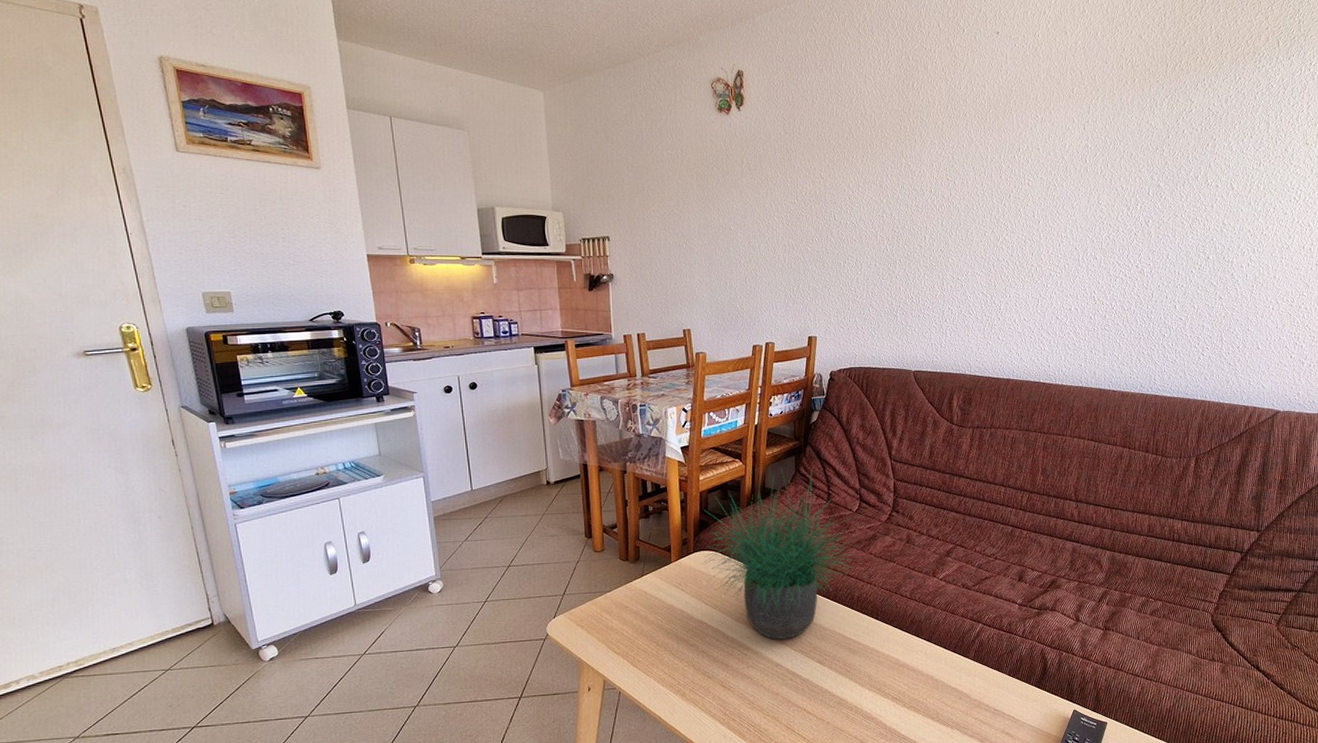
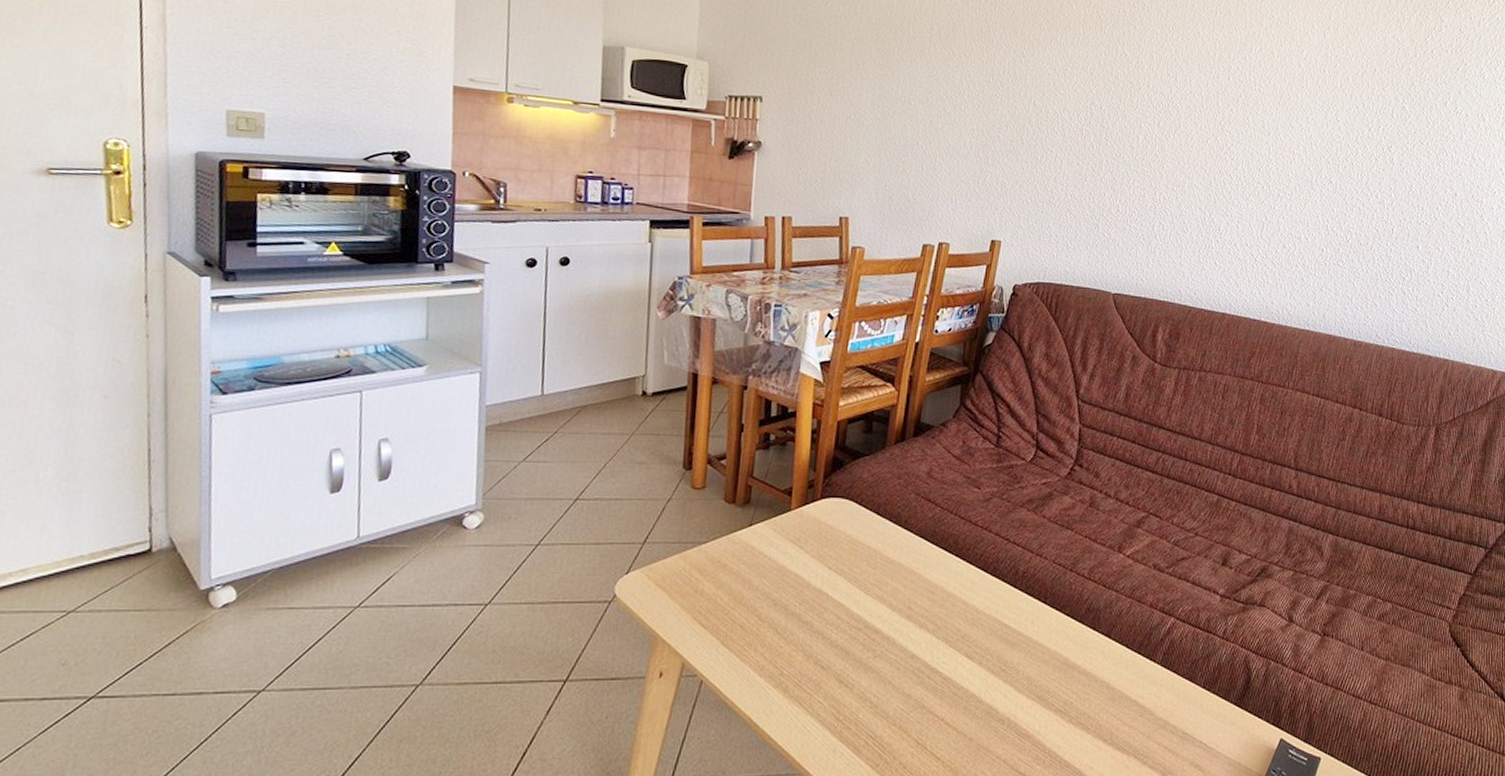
potted plant: present [704,466,868,639] -> none [833,395,1044,622]

